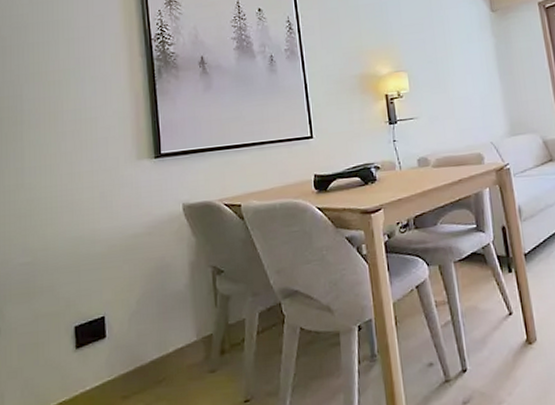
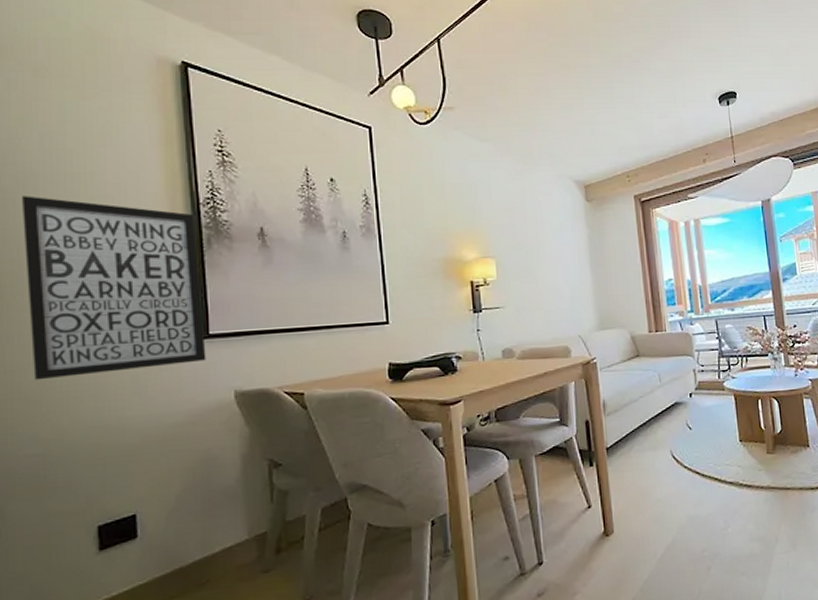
wall art: none [15,42,159,199] -> present [21,196,206,381]

